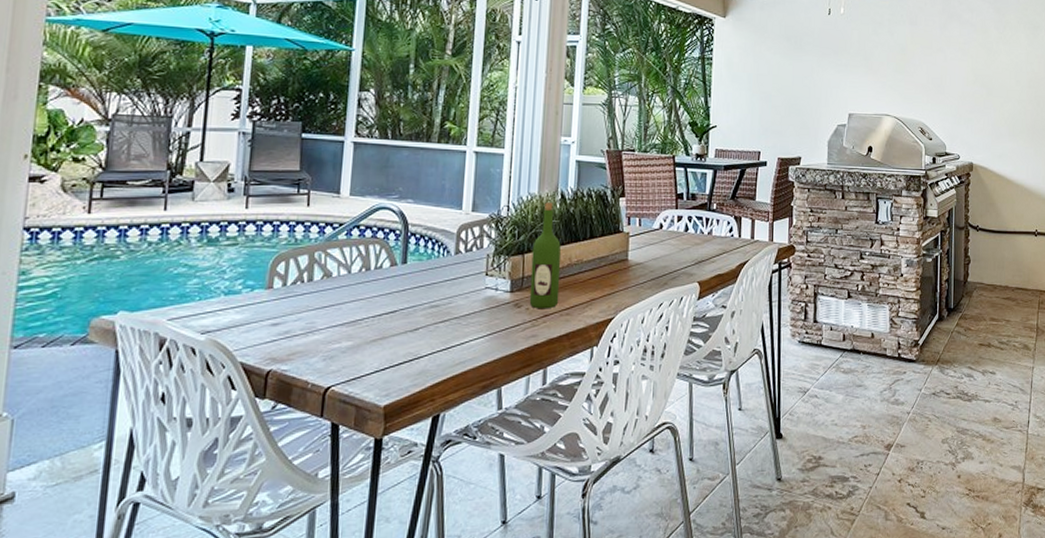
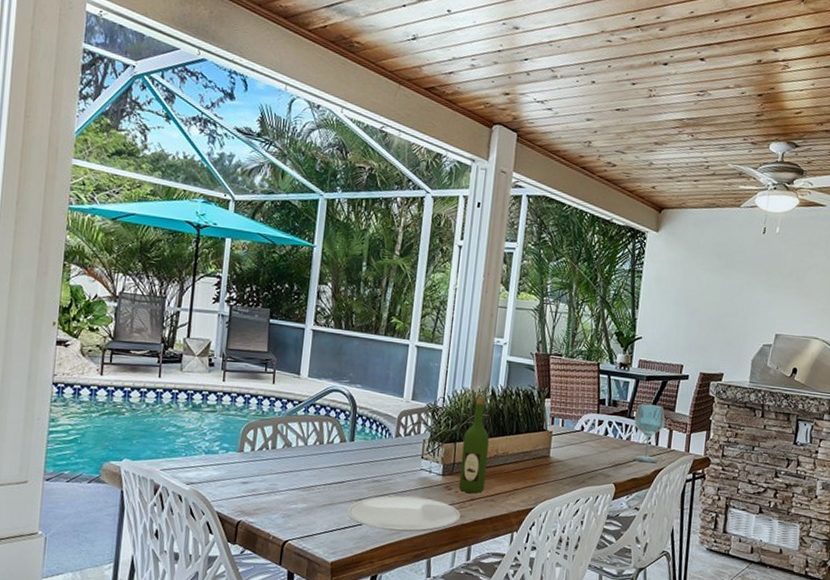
plate: none [402,320,533,362] -> present [347,496,460,532]
wine glass: none [714,195,747,257] -> present [633,403,665,463]

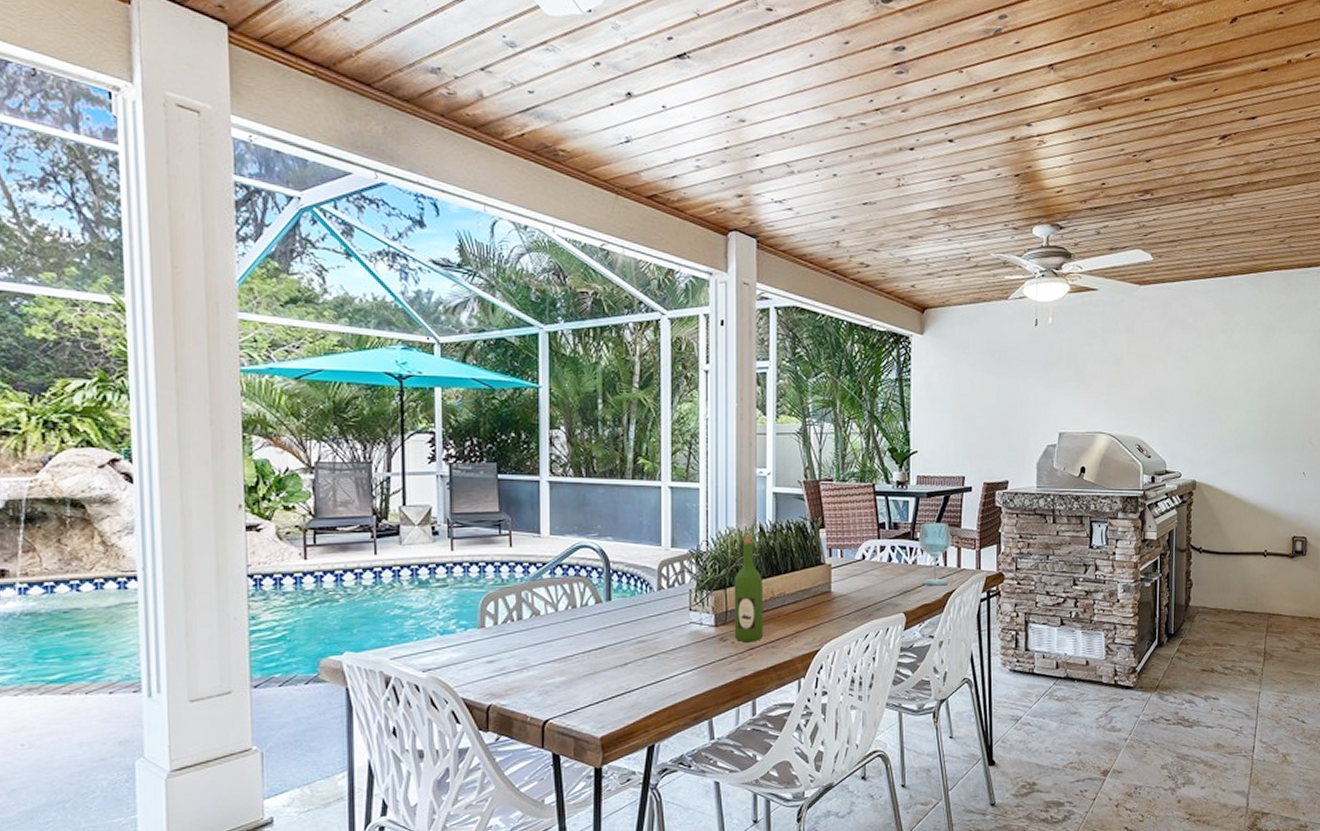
plate: present [347,496,460,532] -> none [613,653,740,695]

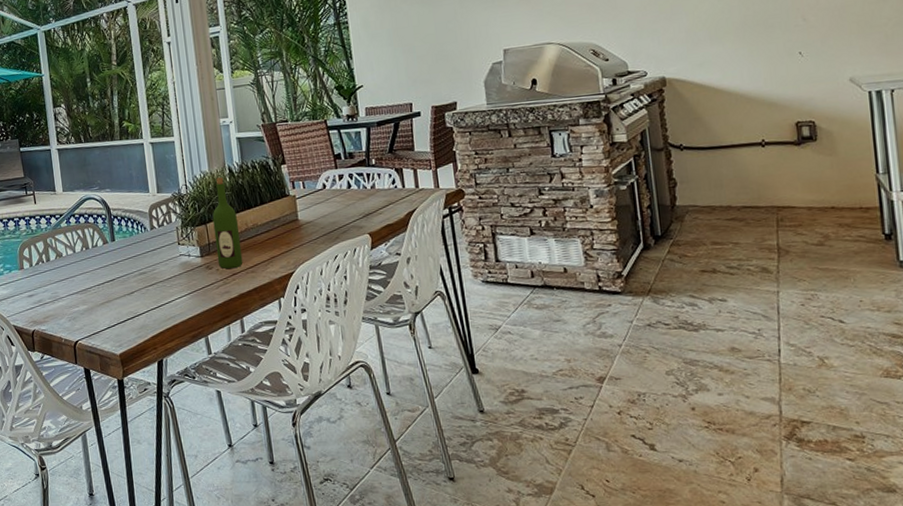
wine glass: present [918,523,952,586] -> none [373,147,409,207]

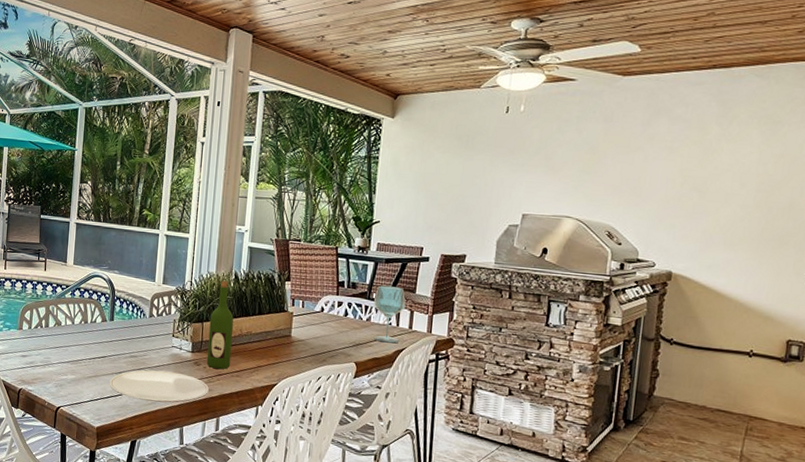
plate: none [123,281,226,317] -> present [109,370,209,403]
wine glass: none [373,147,409,207] -> present [373,285,406,344]

